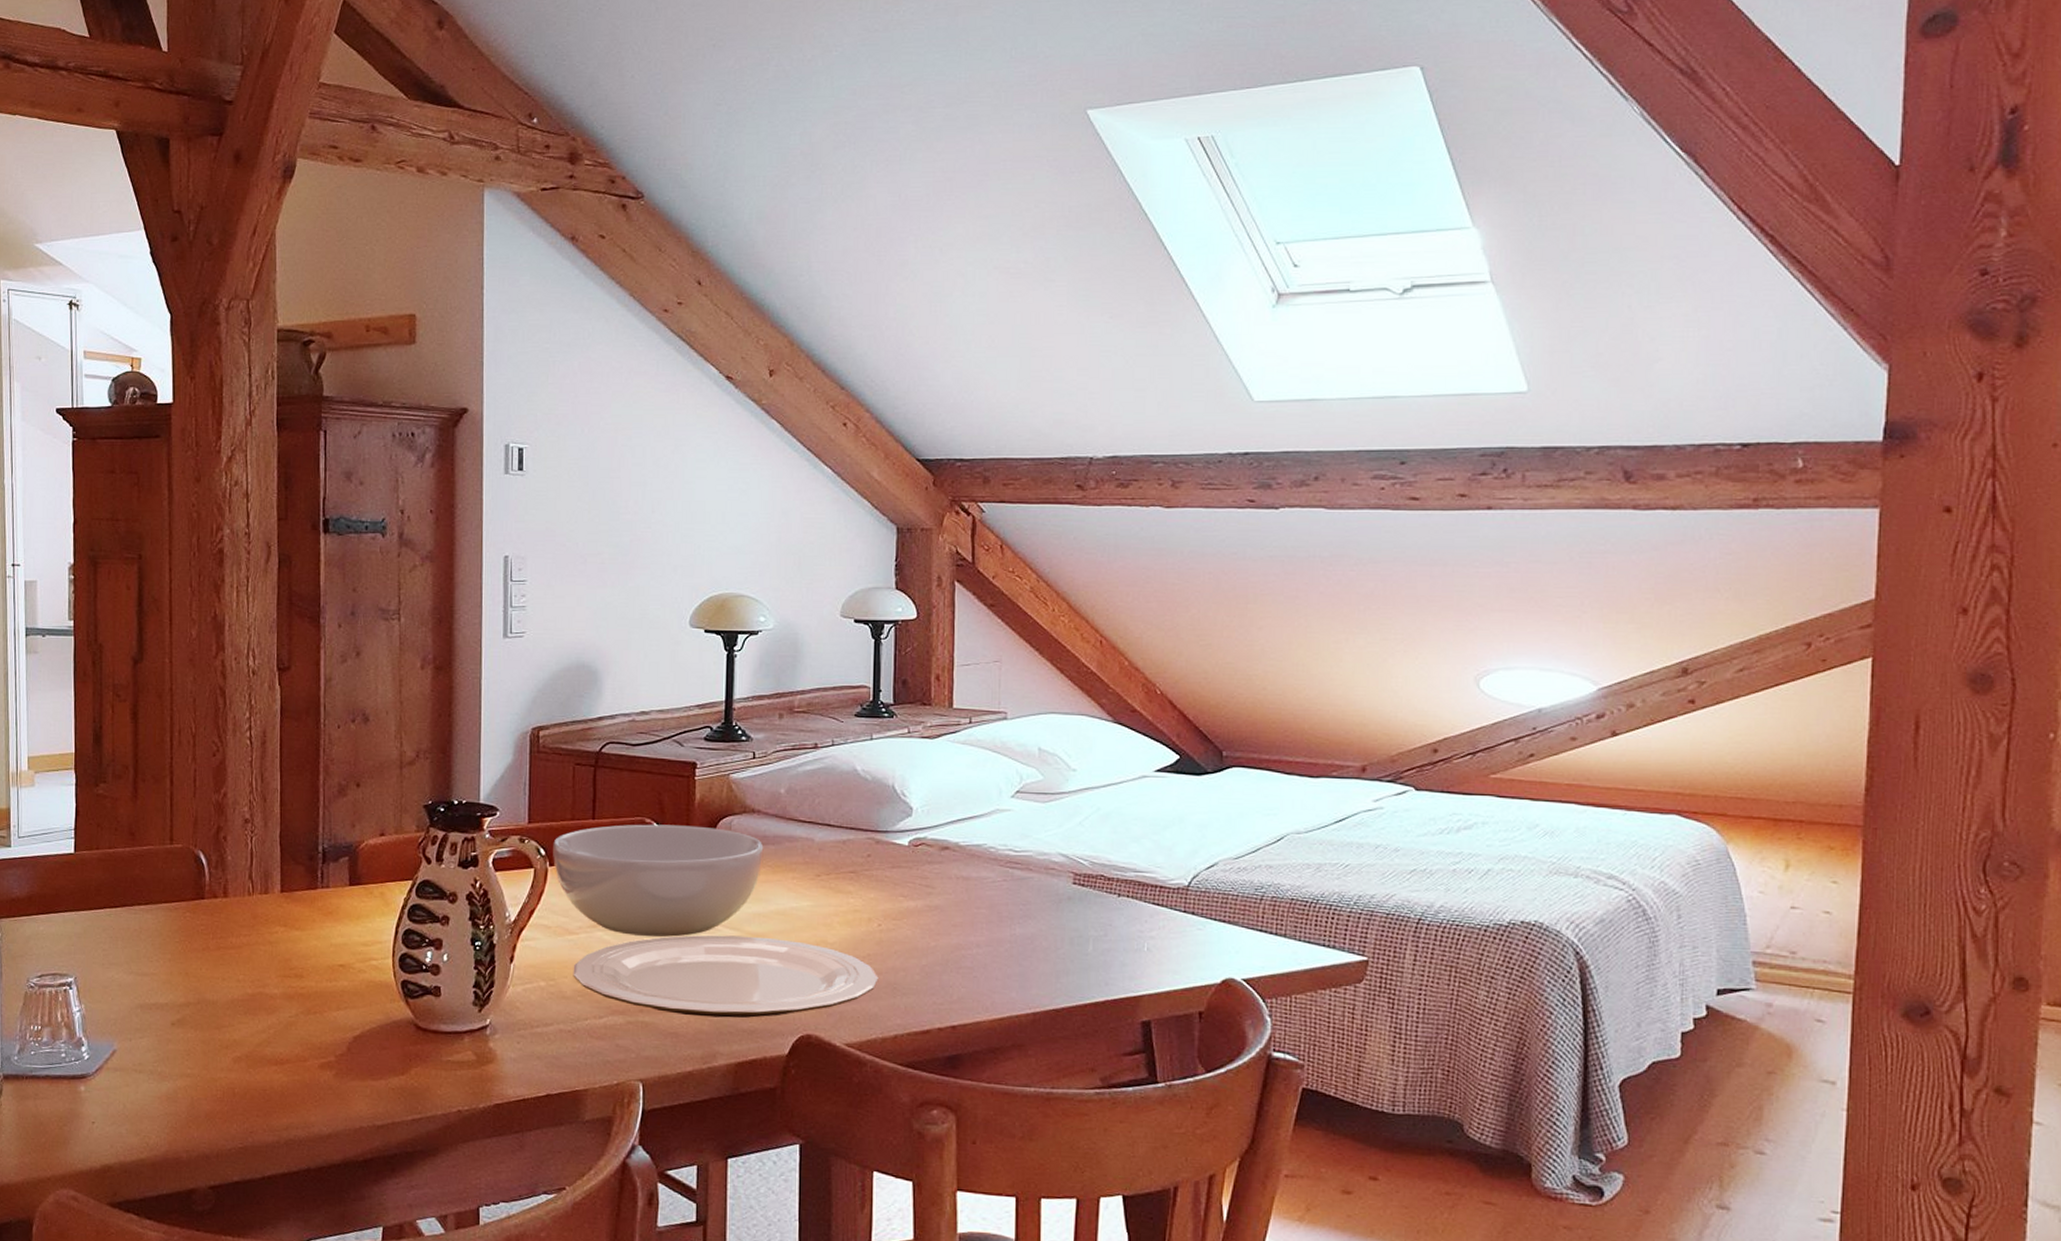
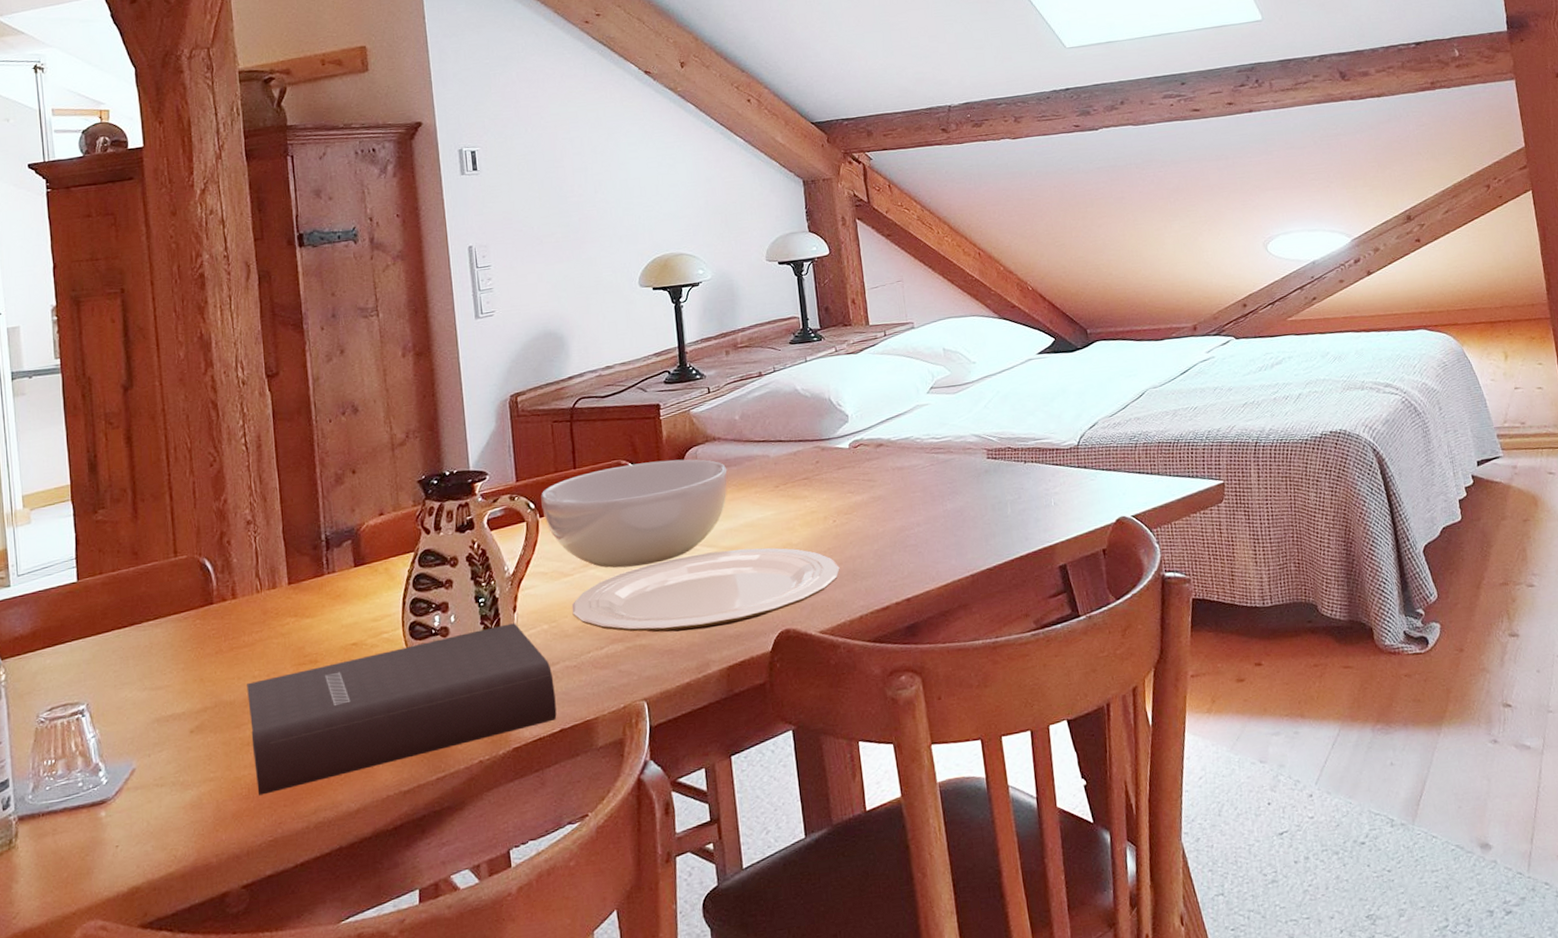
book: none [230,973,545,1101] -> present [247,623,557,796]

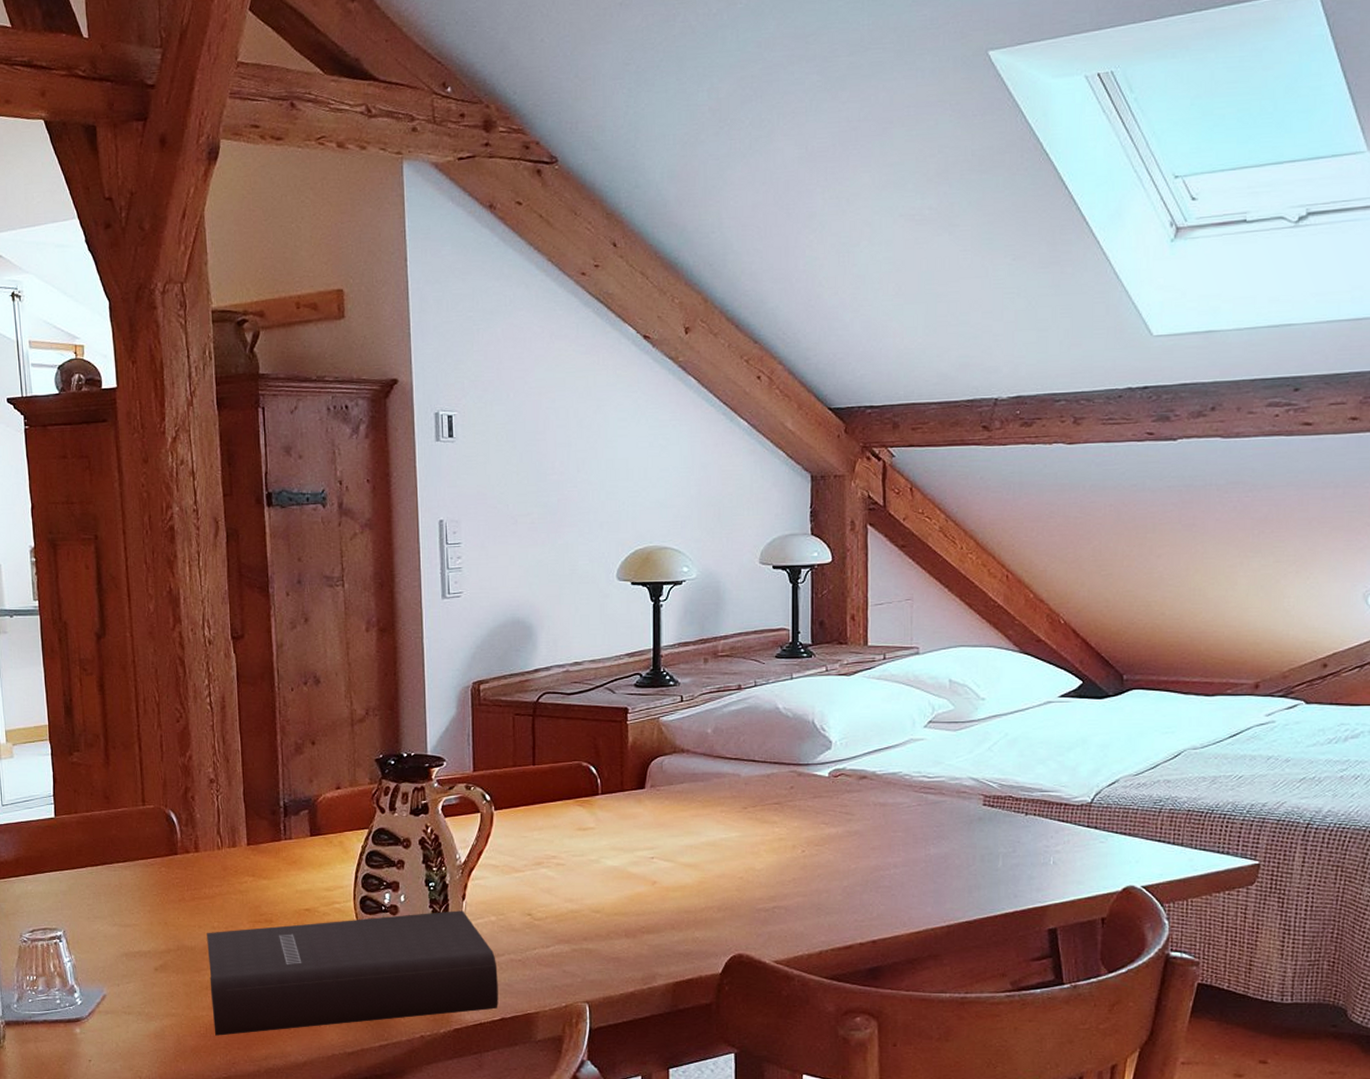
bowl: present [541,459,729,568] -> none [497,767,694,870]
plate: present [571,547,840,633] -> none [520,867,803,942]

